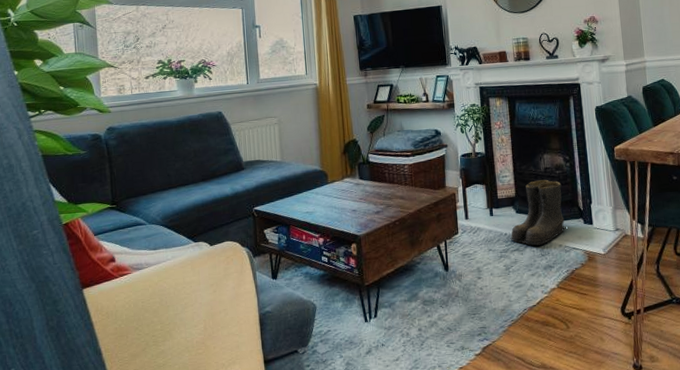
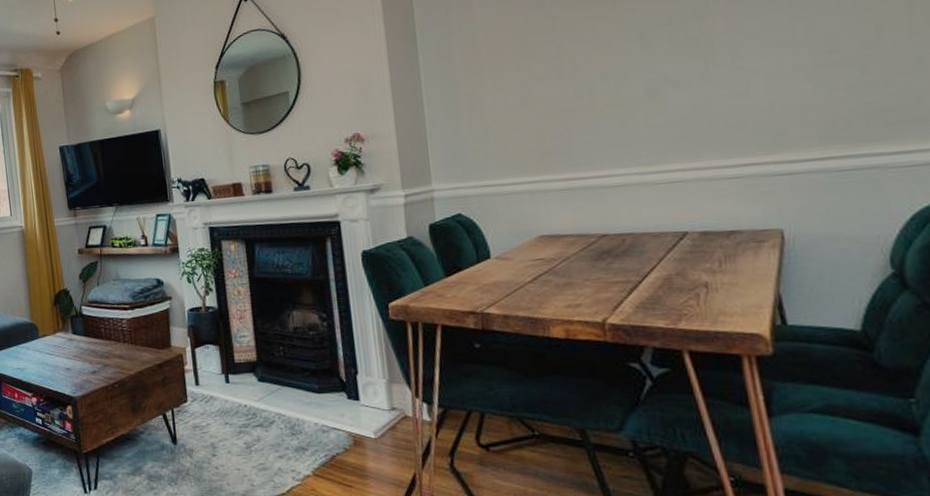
boots: present [510,179,566,246] -> none [251,342,324,422]

